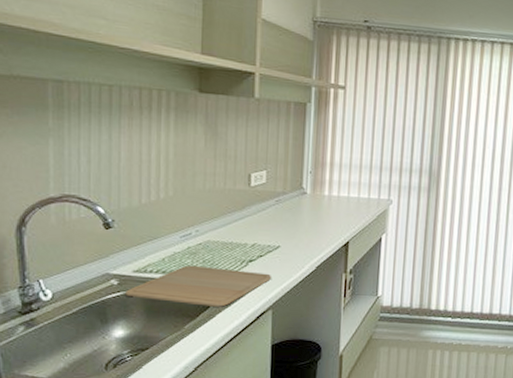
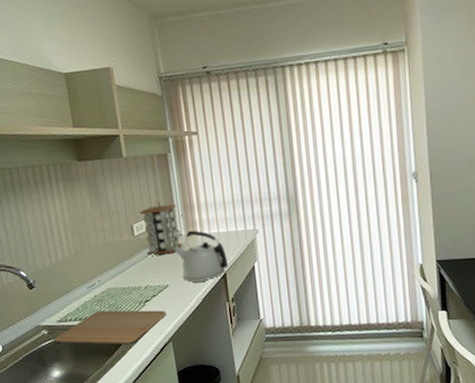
spice rack: none [261,151,306,212] -> present [139,200,183,256]
kettle: none [293,189,353,248] -> present [173,230,228,283]

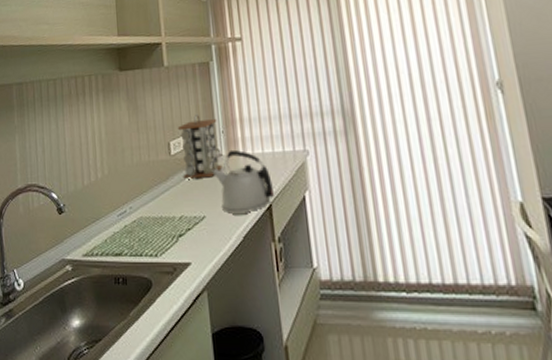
chopping board: present [54,310,166,345] -> none [78,245,201,290]

